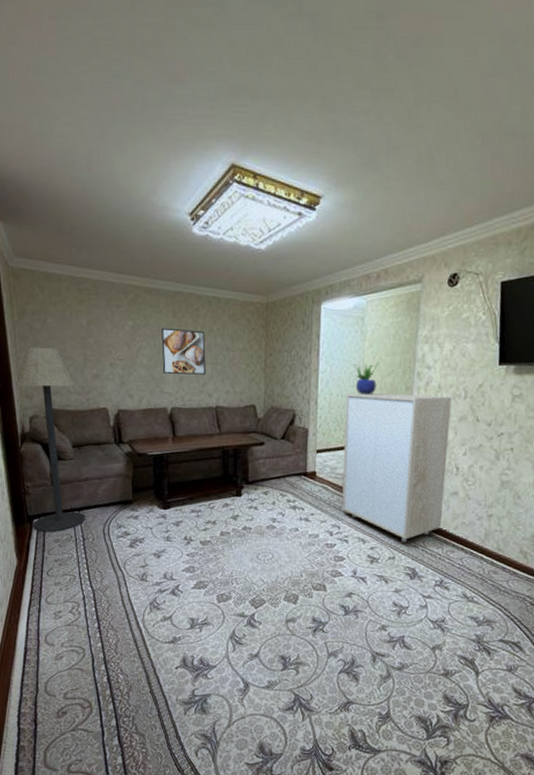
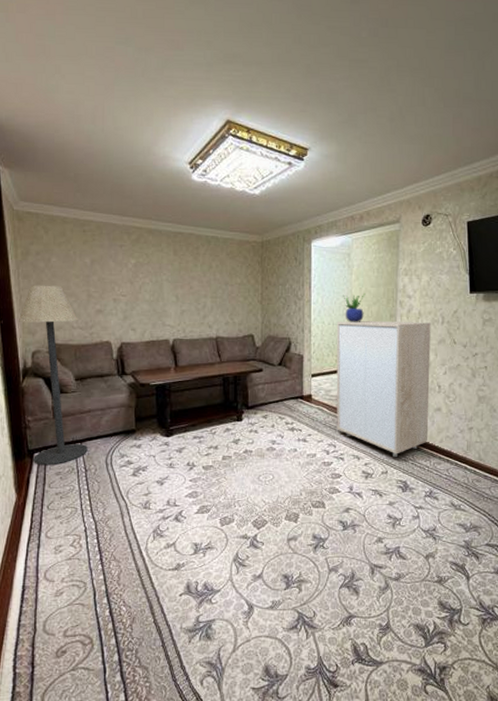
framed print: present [161,327,206,375] -> none [163,265,206,308]

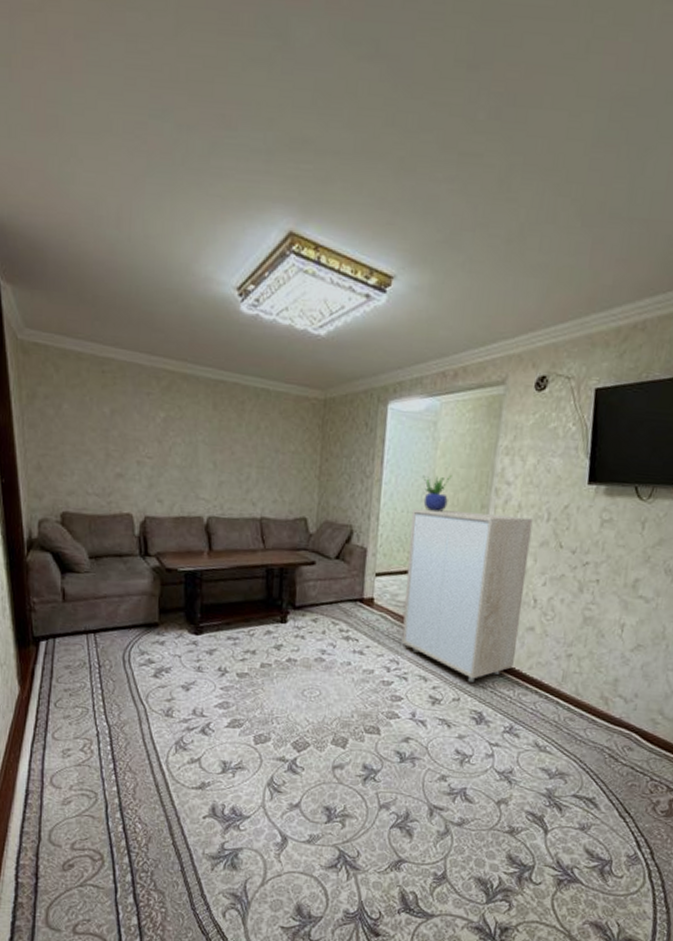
floor lamp: present [19,285,88,466] -> none [23,436,102,657]

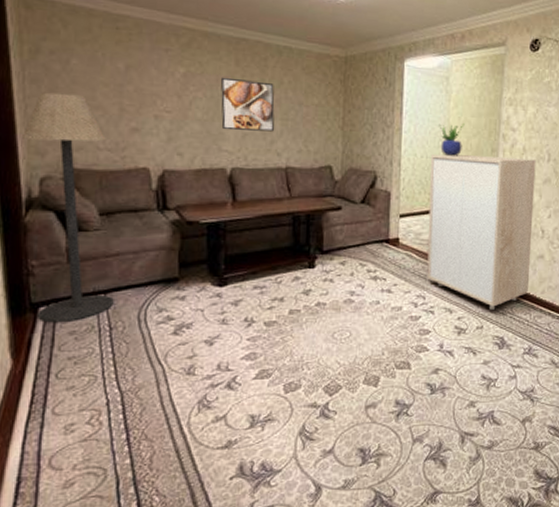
floor lamp: none [23,436,102,657] -> present [23,92,114,323]
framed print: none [199,421,251,480] -> present [221,77,275,132]

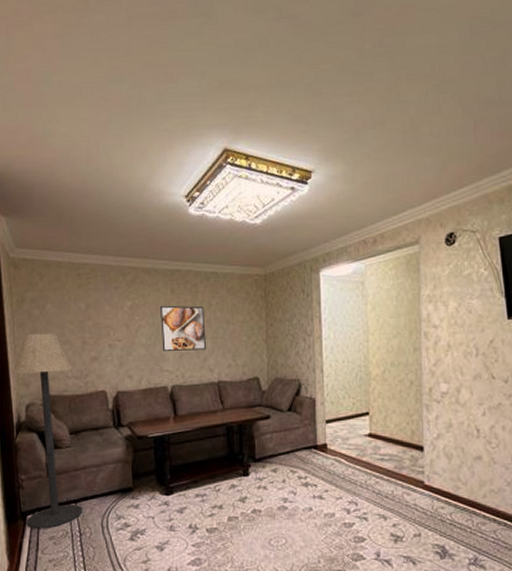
storage cabinet: present [427,154,536,310] -> none [352,355,468,516]
potted plant: present [439,123,465,157] -> none [358,326,384,360]

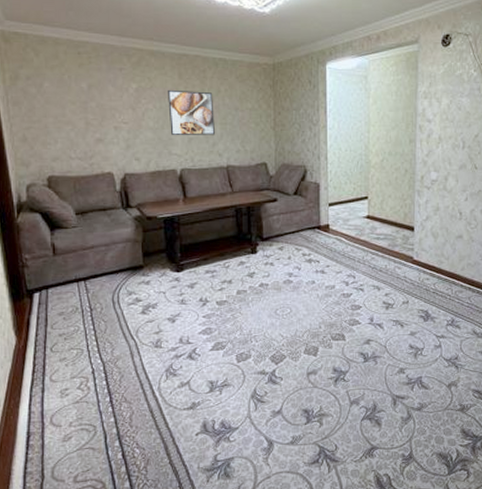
floor lamp: present [13,333,82,529] -> none [10,112,92,306]

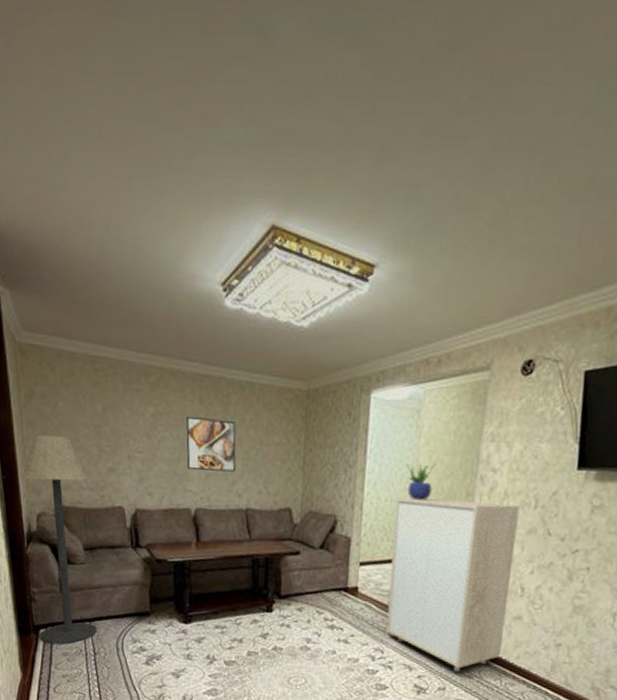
floor lamp: none [10,112,92,306] -> present [23,434,97,644]
storage cabinet: none [354,147,452,286] -> present [386,497,520,672]
potted plant: none [360,118,384,149] -> present [406,463,436,501]

